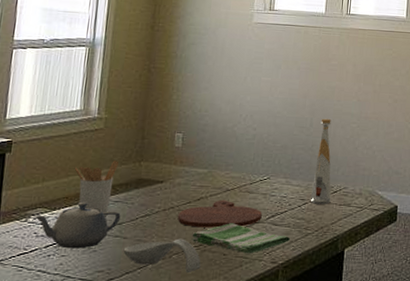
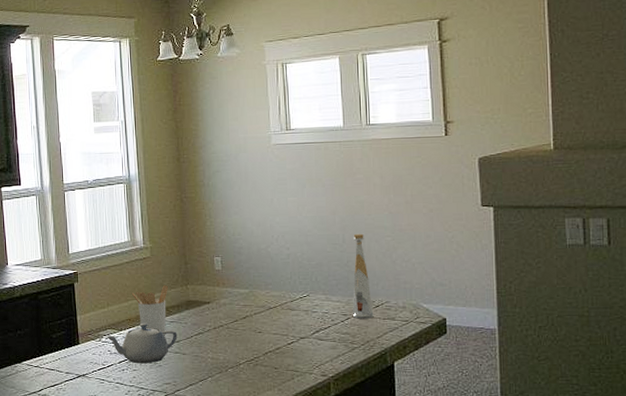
spoon rest: present [123,238,201,274] -> none [184,354,255,386]
cutting board: present [177,199,262,228] -> none [227,317,306,344]
dish towel: present [191,223,291,254] -> none [243,339,338,368]

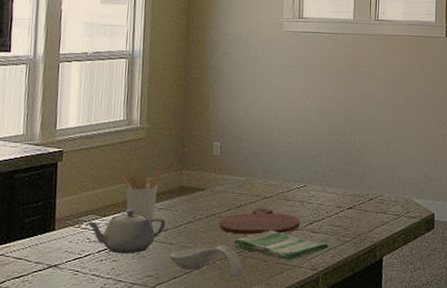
spoon rest: none [184,354,255,386] -> present [169,245,244,279]
cutting board: none [227,317,306,344] -> present [219,207,300,235]
dish towel: none [243,339,338,368] -> present [233,230,329,261]
bottle: present [352,233,374,319] -> none [346,125,367,212]

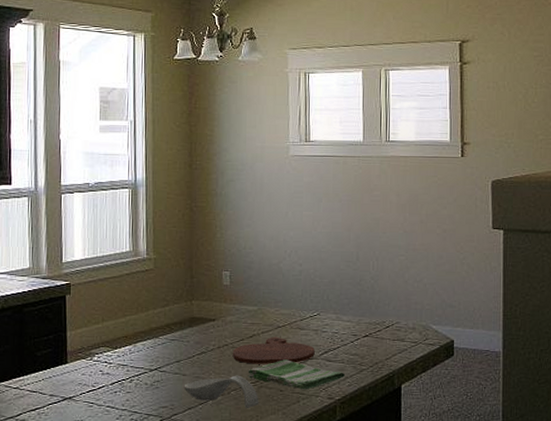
teapot: present [86,208,166,254] -> none [98,340,178,386]
utensil holder: present [120,169,161,224] -> none [130,300,171,355]

